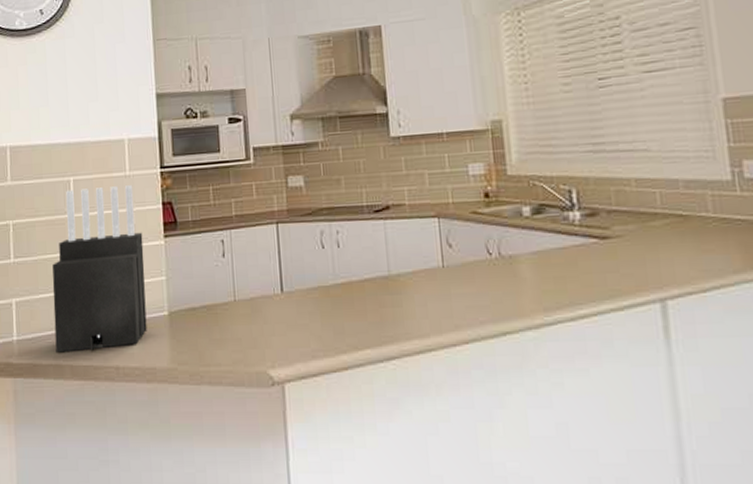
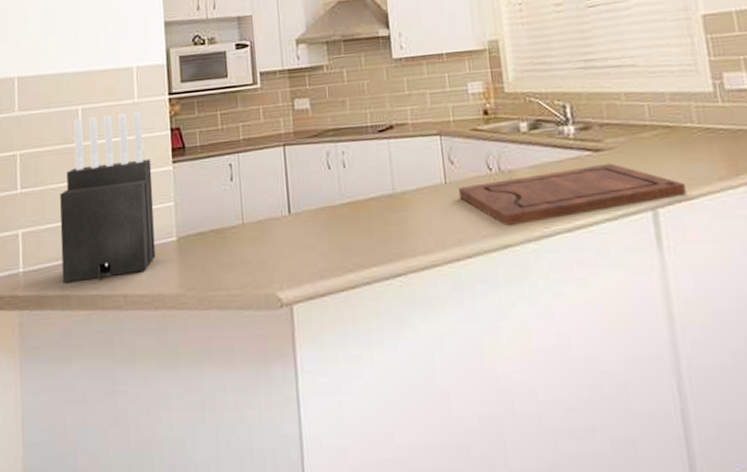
cutting board: none [456,251,699,312] -> present [458,163,687,226]

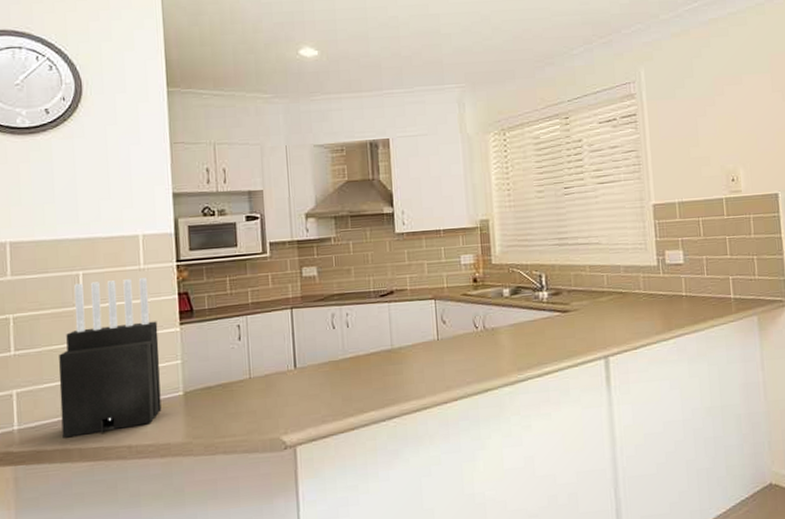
cutting board: present [458,163,687,226] -> none [448,322,632,373]

